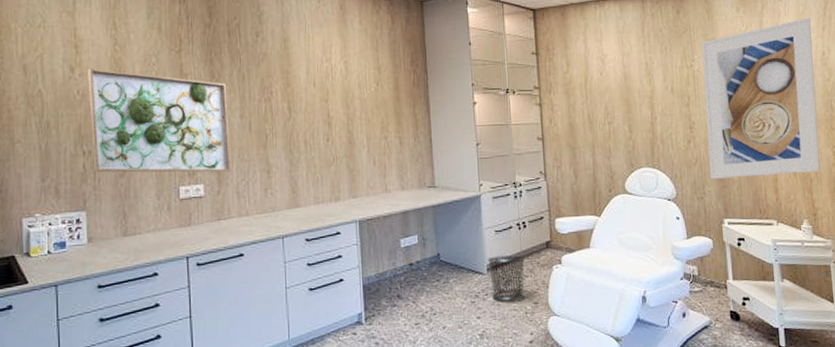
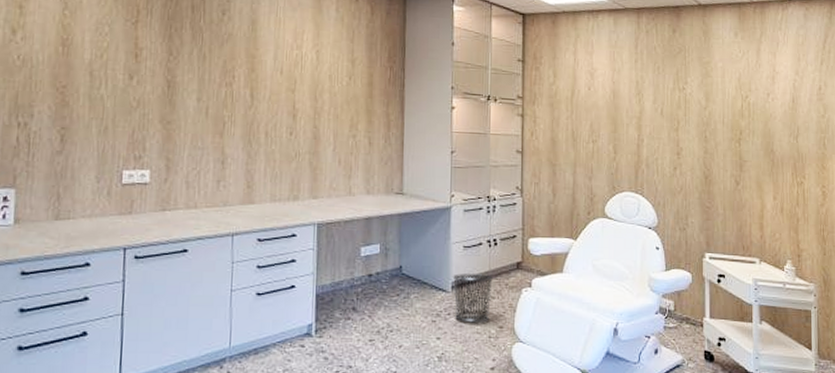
wall art: present [87,68,232,173] -> none [28,32,185,159]
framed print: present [701,17,821,179] -> none [694,49,810,212]

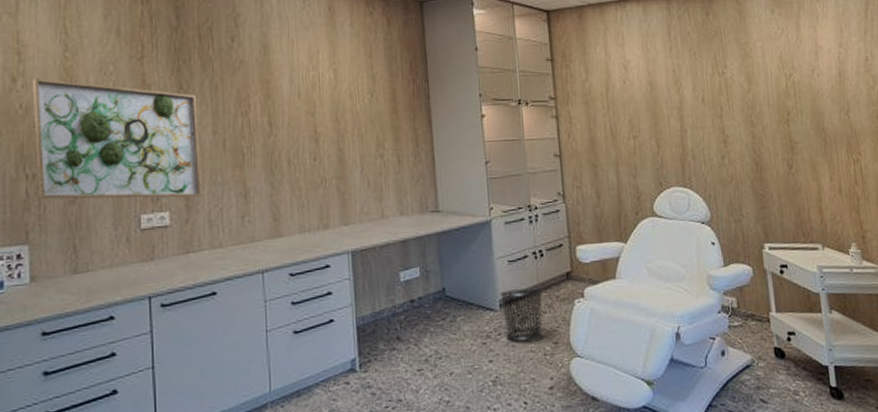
wall art: none [28,32,185,159] -> present [32,78,203,200]

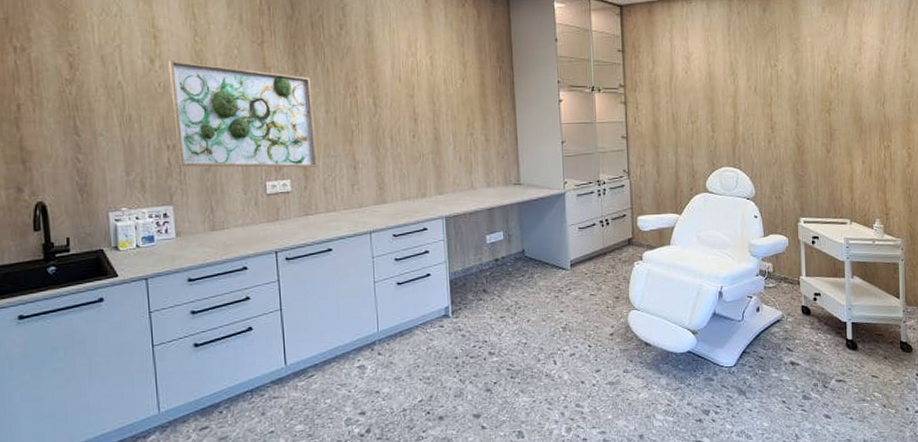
waste bin: present [499,288,543,342] -> none [570,251,607,296]

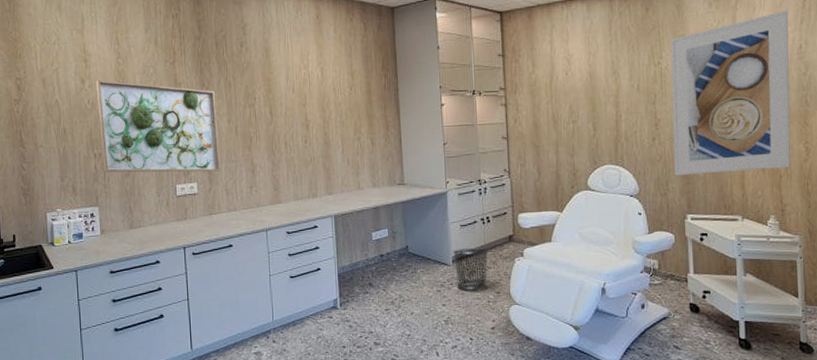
waste bin: none [570,251,607,296] -> present [452,248,488,290]
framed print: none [786,18,895,179] -> present [670,10,791,176]

